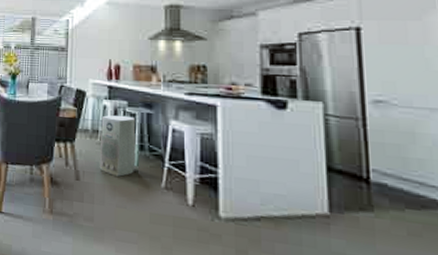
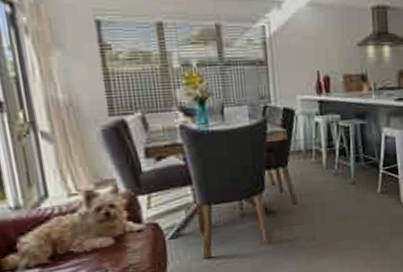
air purifier: present [99,115,136,177] -> none [314,129,352,192]

